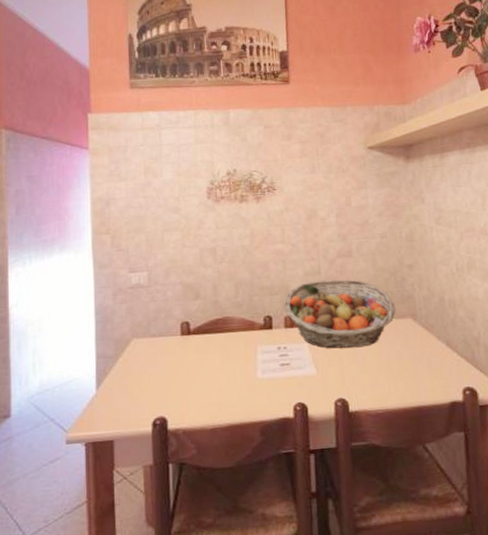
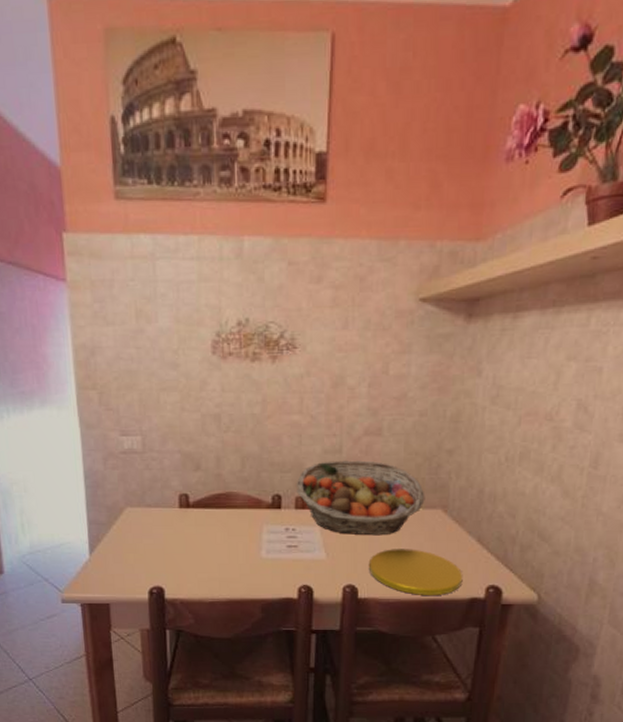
plate: none [355,357,441,404] -> present [368,549,463,595]

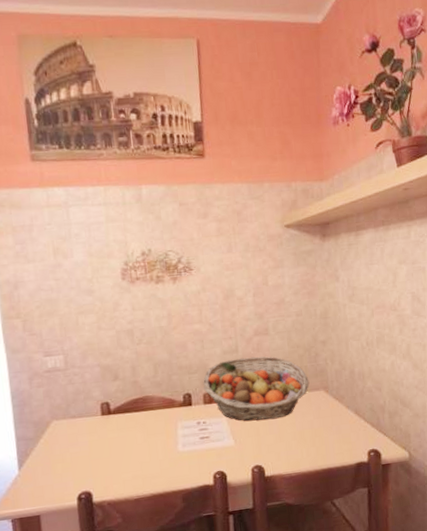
plate: present [368,549,463,595] -> none [270,427,349,467]

